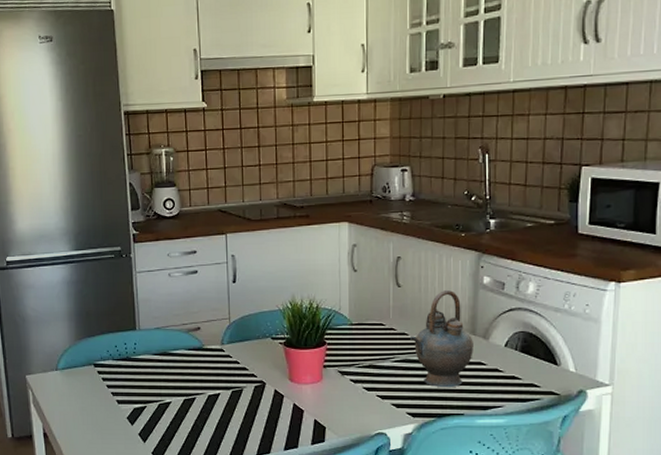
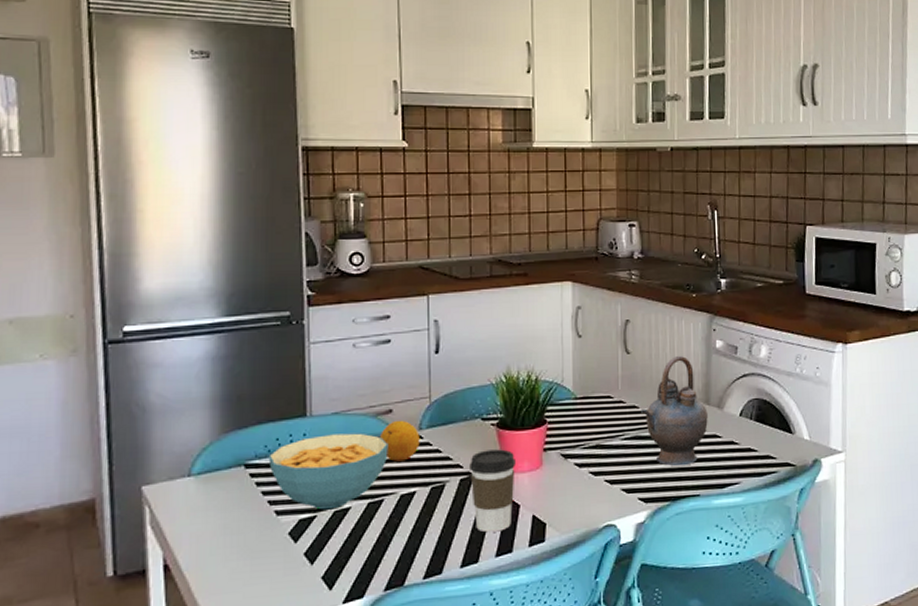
cereal bowl: none [110,344,198,402] -> present [268,433,388,510]
fruit: none [191,336,222,369] -> present [379,420,420,462]
coffee cup: none [262,364,300,430] -> present [470,449,515,533]

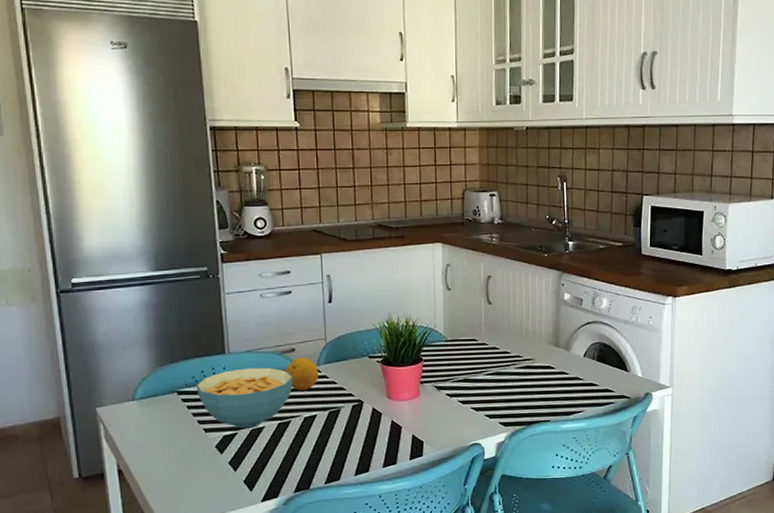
coffee cup: present [470,449,515,533] -> none [360,382,398,448]
teapot: present [641,356,708,466] -> none [501,307,557,397]

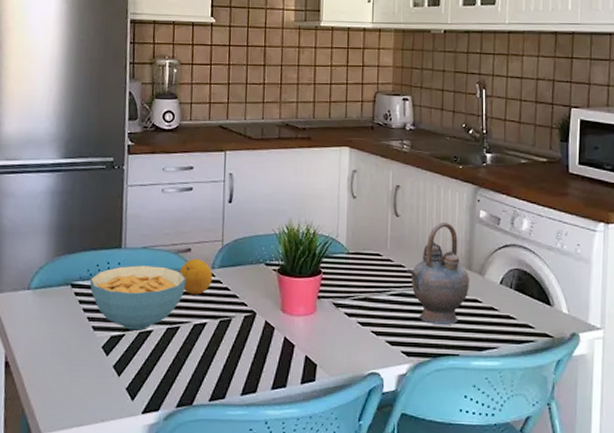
teapot: none [501,307,557,397] -> present [407,223,469,326]

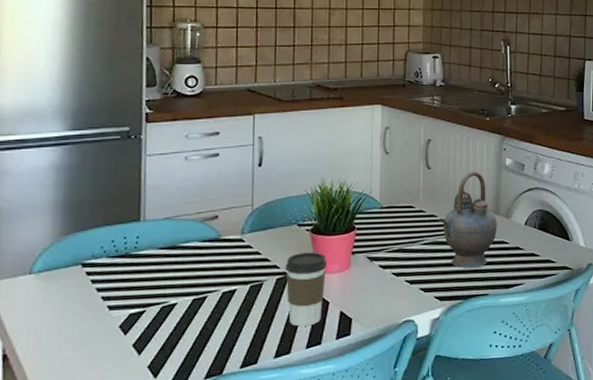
cereal bowl: present [90,265,186,330] -> none [104,236,213,306]
fruit: present [179,258,213,295] -> none [205,225,242,262]
coffee cup: none [253,292,293,367] -> present [285,252,327,327]

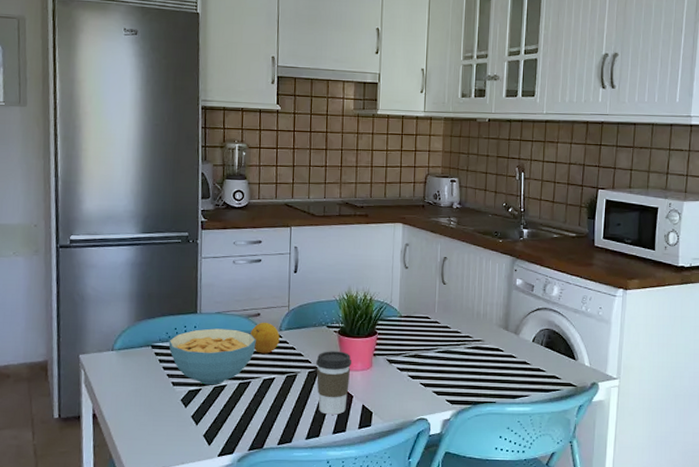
cereal bowl: none [104,236,213,306] -> present [168,328,256,385]
fruit: none [205,225,242,262] -> present [249,322,280,354]
teapot: present [439,172,497,269] -> none [452,289,506,378]

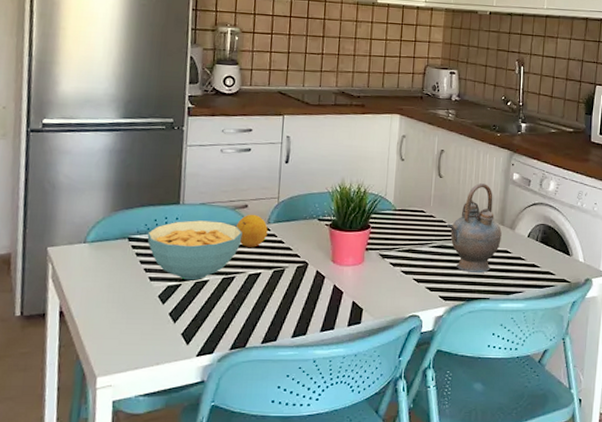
coffee cup: present [316,351,351,415] -> none [305,245,343,312]
teapot: none [452,289,506,378] -> present [447,183,502,274]

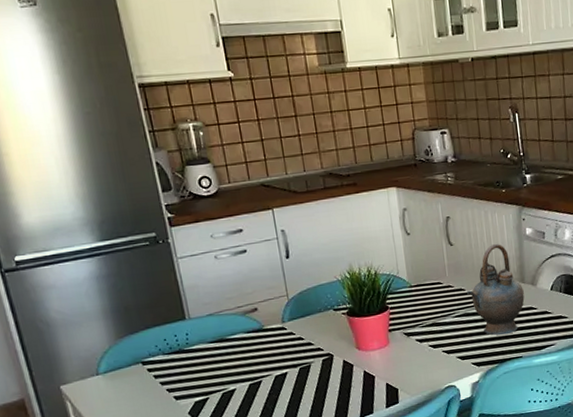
cereal bowl: present [147,220,242,280] -> none [160,329,260,393]
fruit: present [235,214,268,247] -> none [249,316,285,350]

